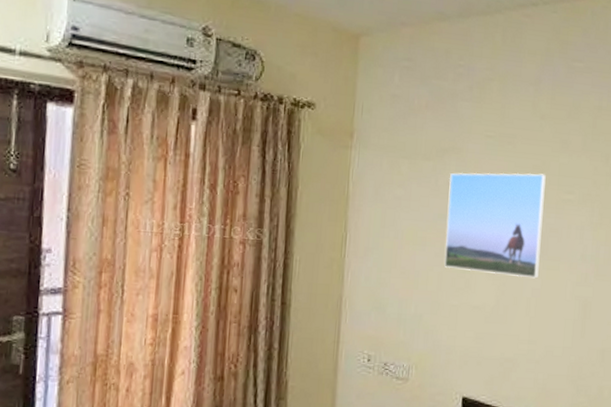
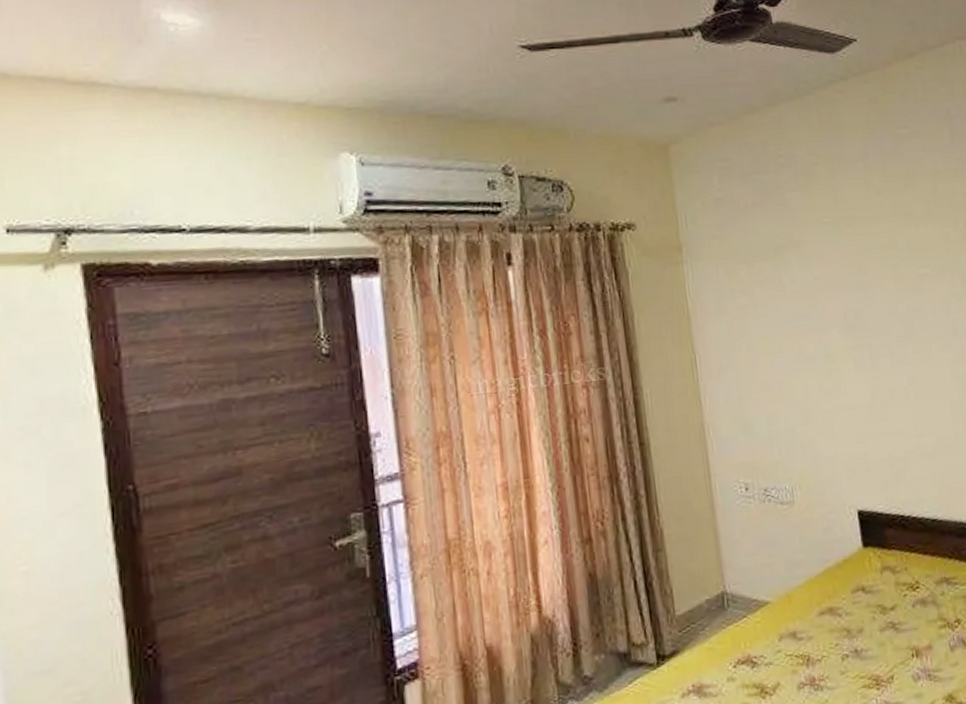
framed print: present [444,172,546,279] -> none [792,251,912,372]

